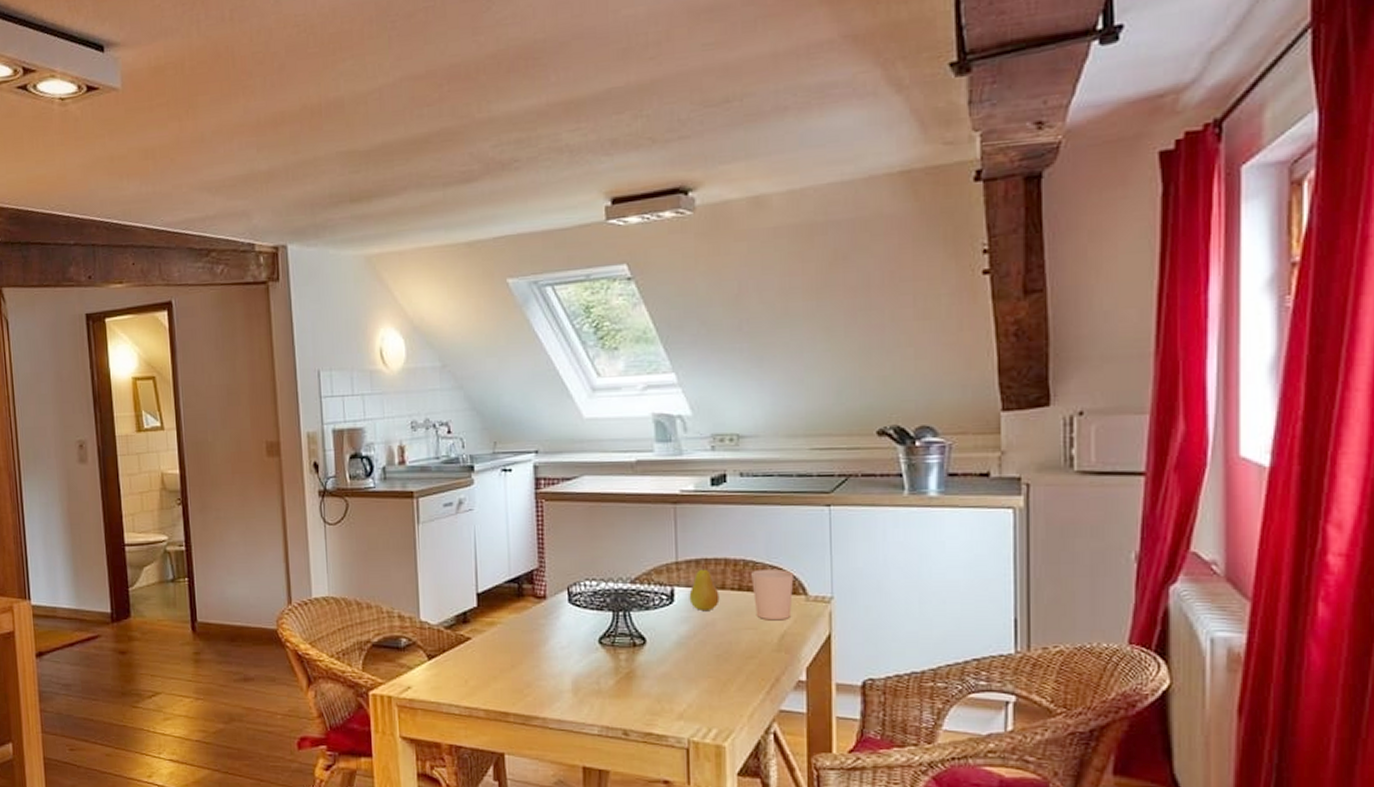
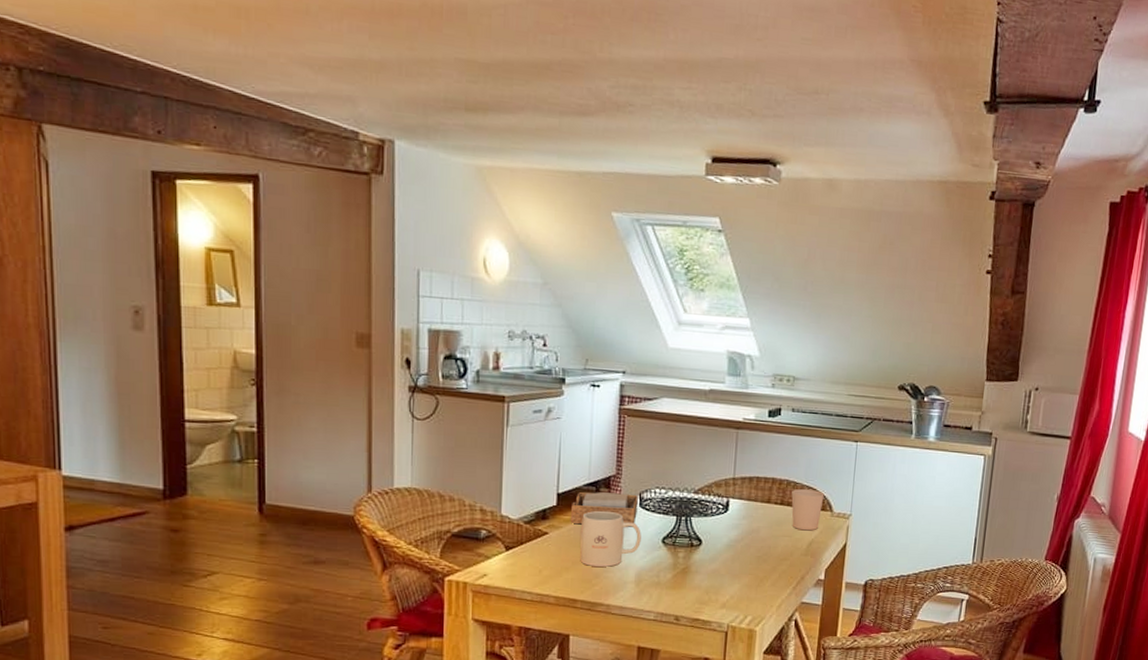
napkin holder: none [492,589,567,627] -> present [570,492,638,525]
mug: none [505,609,574,675] -> present [579,510,641,568]
fruit: present [689,563,720,610] -> none [740,480,765,520]

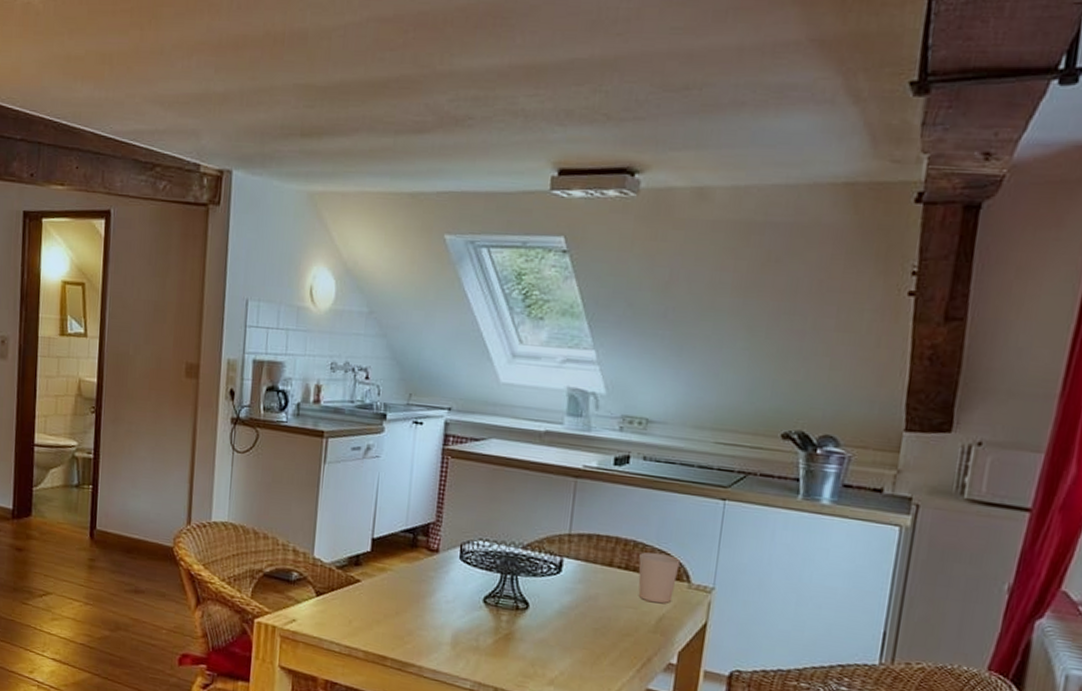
napkin holder: present [570,492,638,525] -> none [384,539,459,578]
mug: present [579,510,641,568] -> none [392,560,461,625]

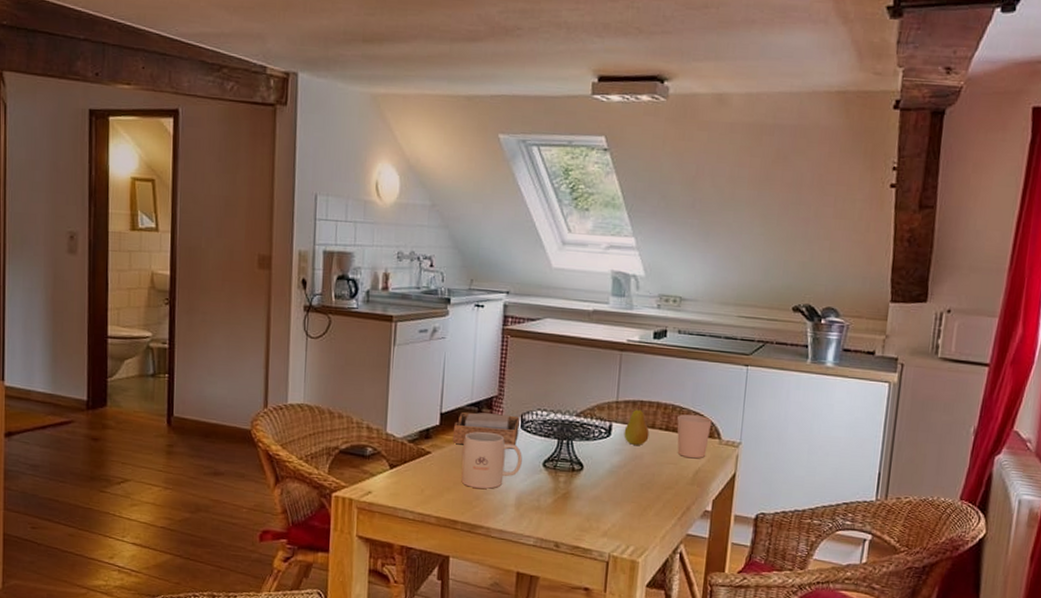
napkin holder: none [384,539,459,578] -> present [452,412,520,446]
mug: none [392,560,461,625] -> present [461,431,522,490]
fruit: none [576,538,606,585] -> present [624,404,649,445]

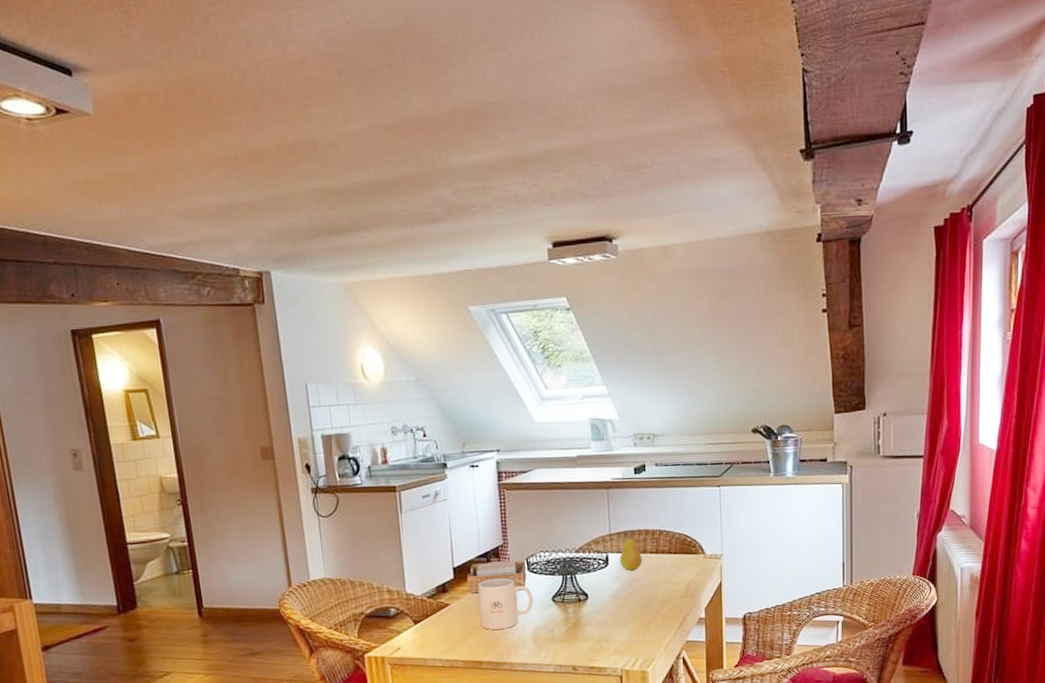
dixie cup: present [677,414,712,459] -> none [665,536,695,575]

